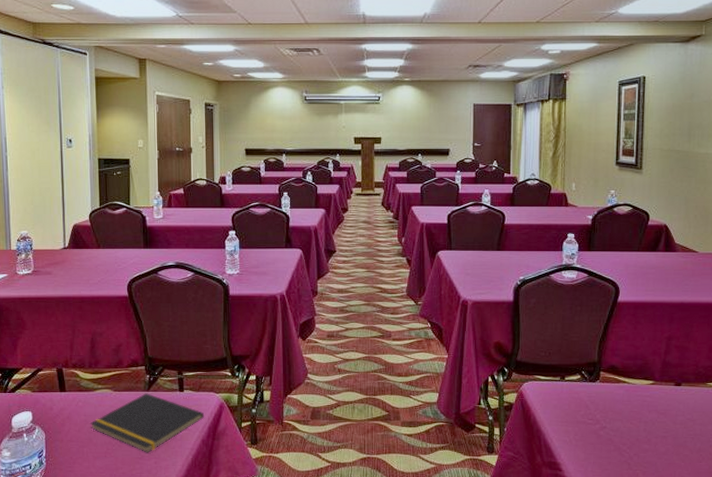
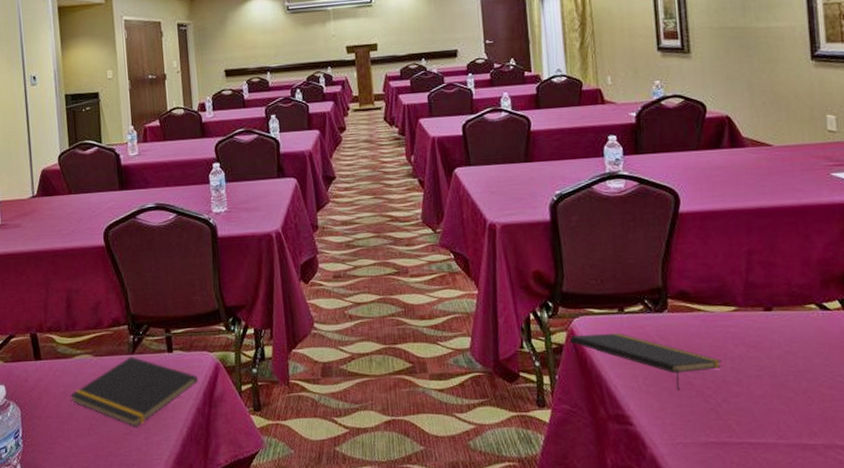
notepad: none [519,396,637,445] -> present [570,332,722,390]

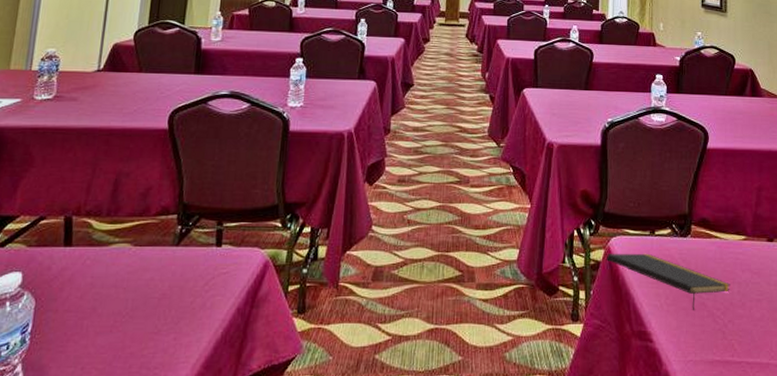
notepad: present [69,356,199,428] -> none [96,248,244,326]

